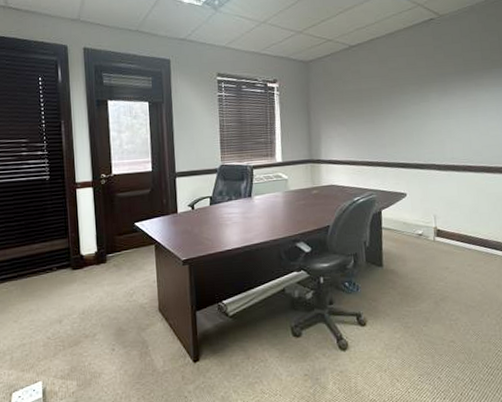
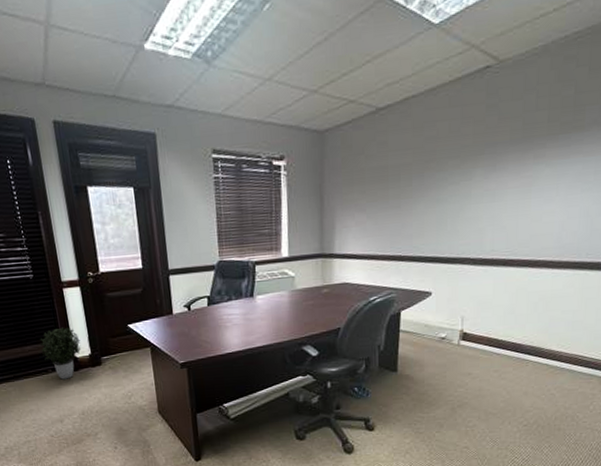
potted plant: none [48,225,88,278] -> present [40,327,82,380]

